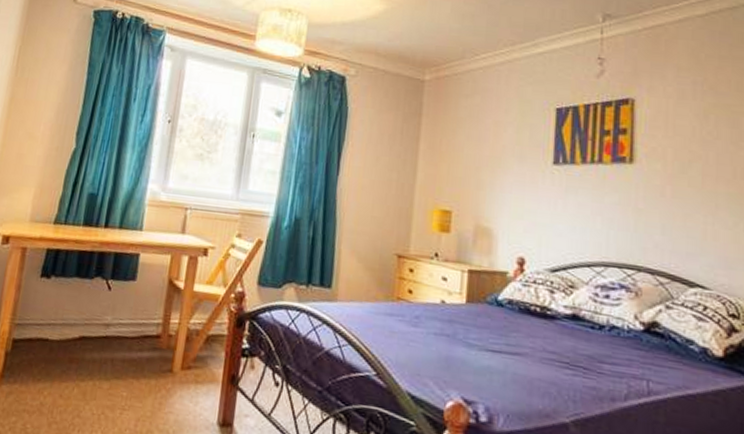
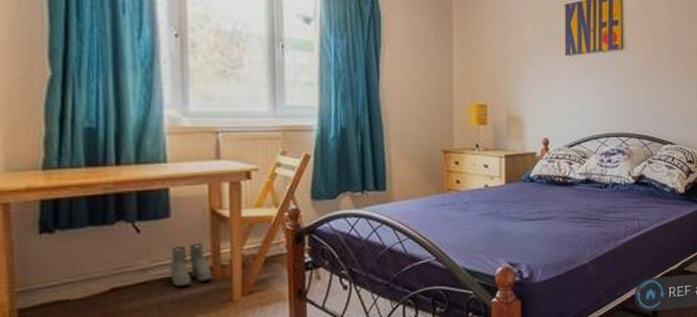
boots: none [126,308,160,348] -> present [169,244,213,286]

